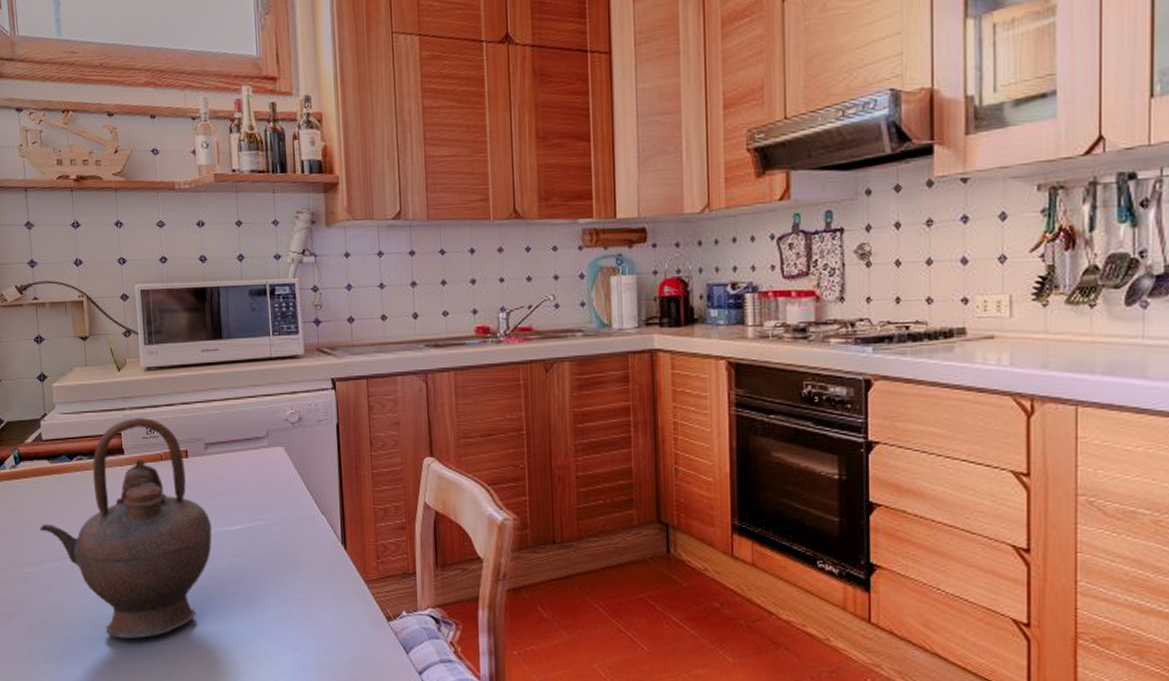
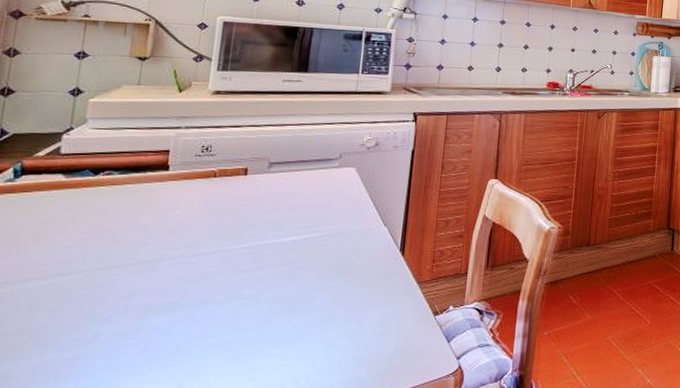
teapot: present [39,418,212,639] -> none [31,136,262,354]

